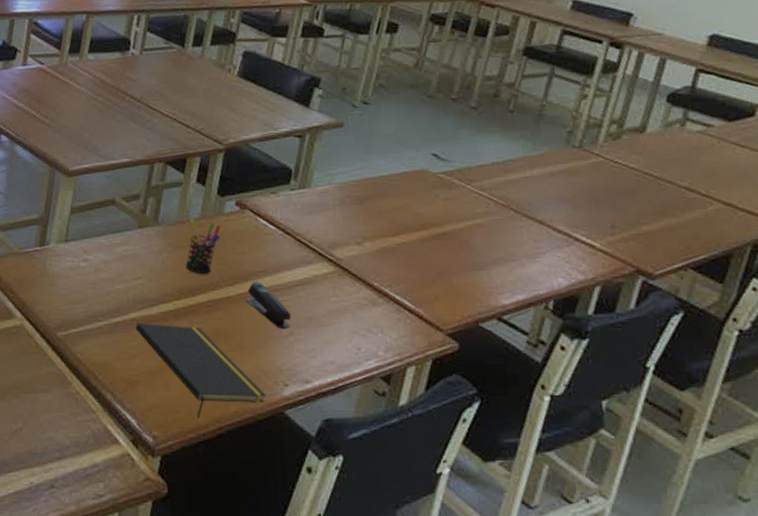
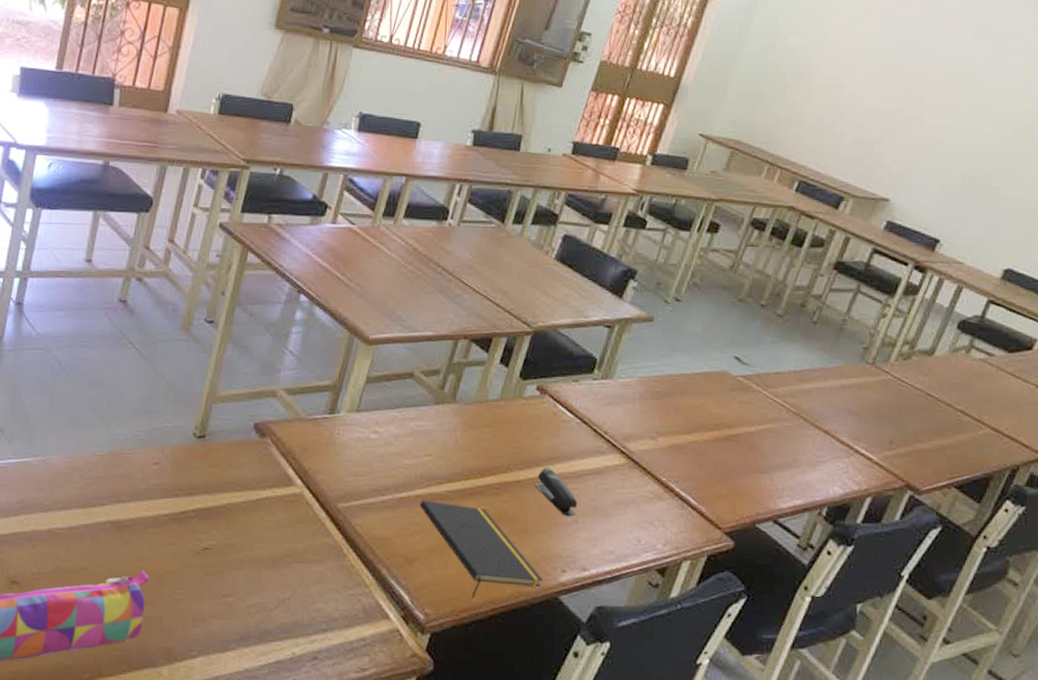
pen holder: present [185,219,222,275] -> none [478,400,520,457]

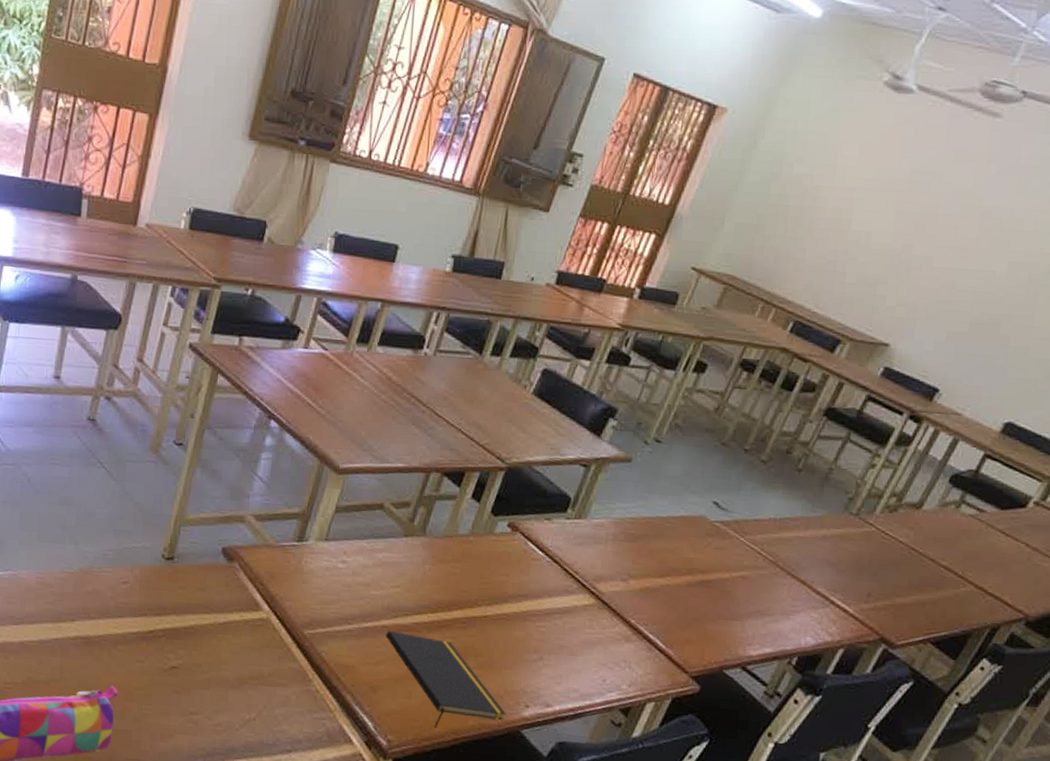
stapler: present [534,466,578,517] -> none [501,603,544,654]

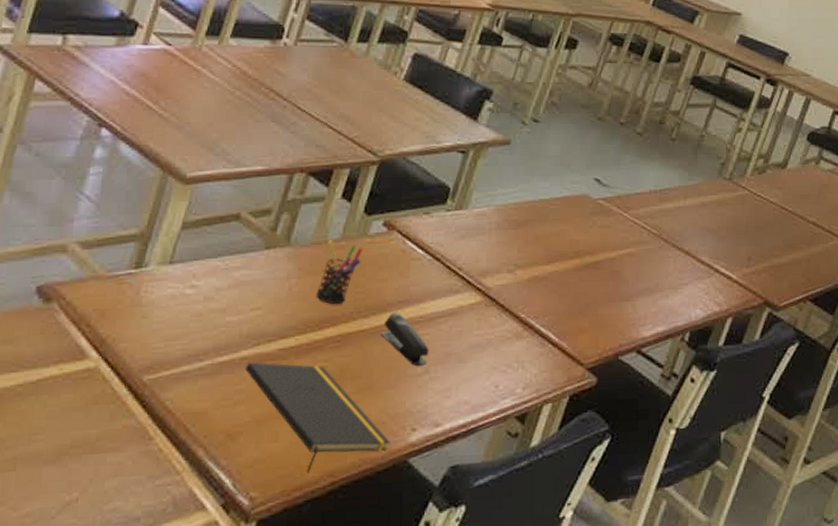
pen holder: none [446,535,490,592] -> present [316,240,364,305]
stapler: none [501,603,544,654] -> present [380,311,430,367]

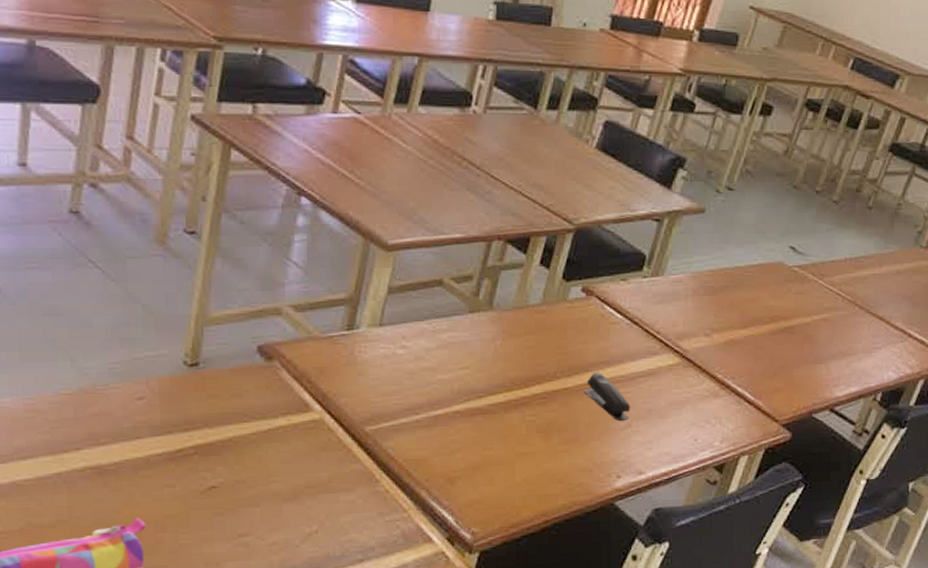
notepad: present [245,362,390,473] -> none [459,415,598,513]
pen holder: present [316,240,364,305] -> none [520,305,564,365]

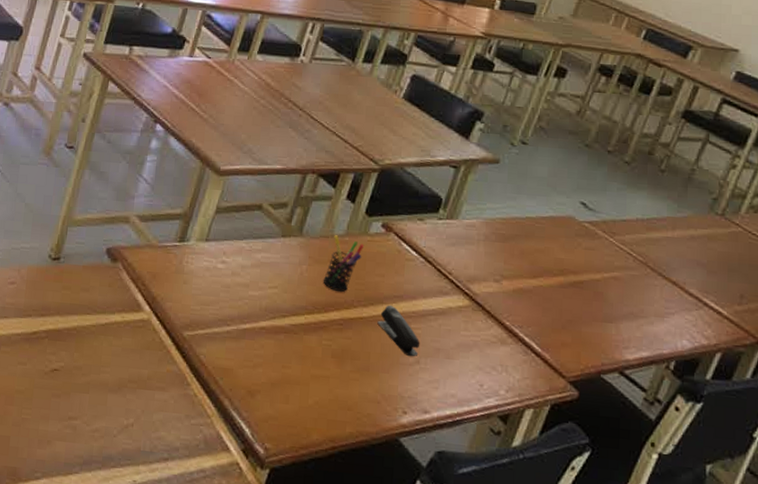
pen holder: none [520,305,564,365] -> present [323,235,365,293]

